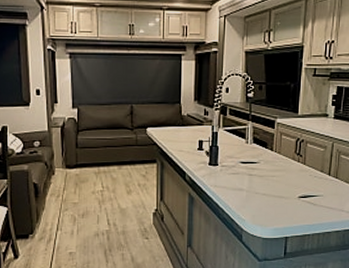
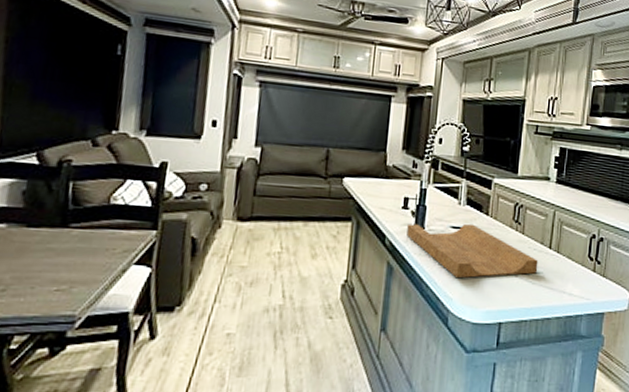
cutting board: none [203,158,319,204] -> present [407,223,538,279]

